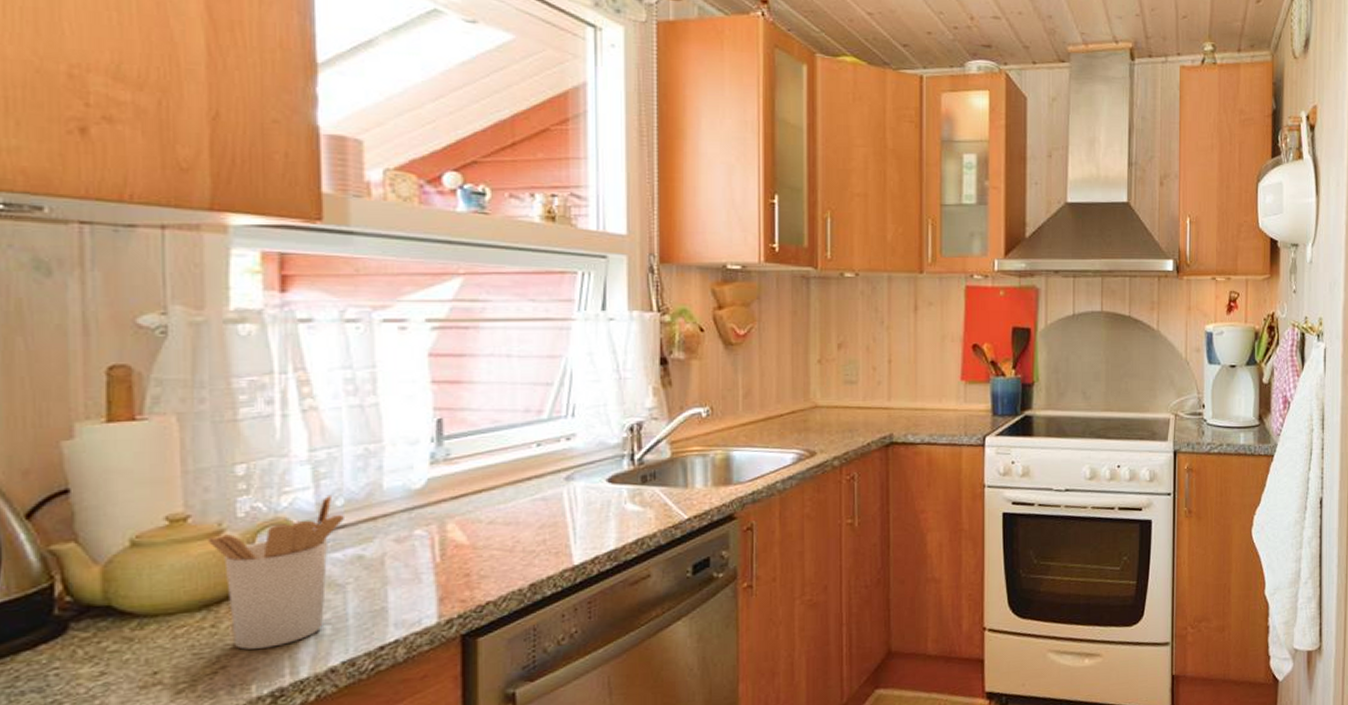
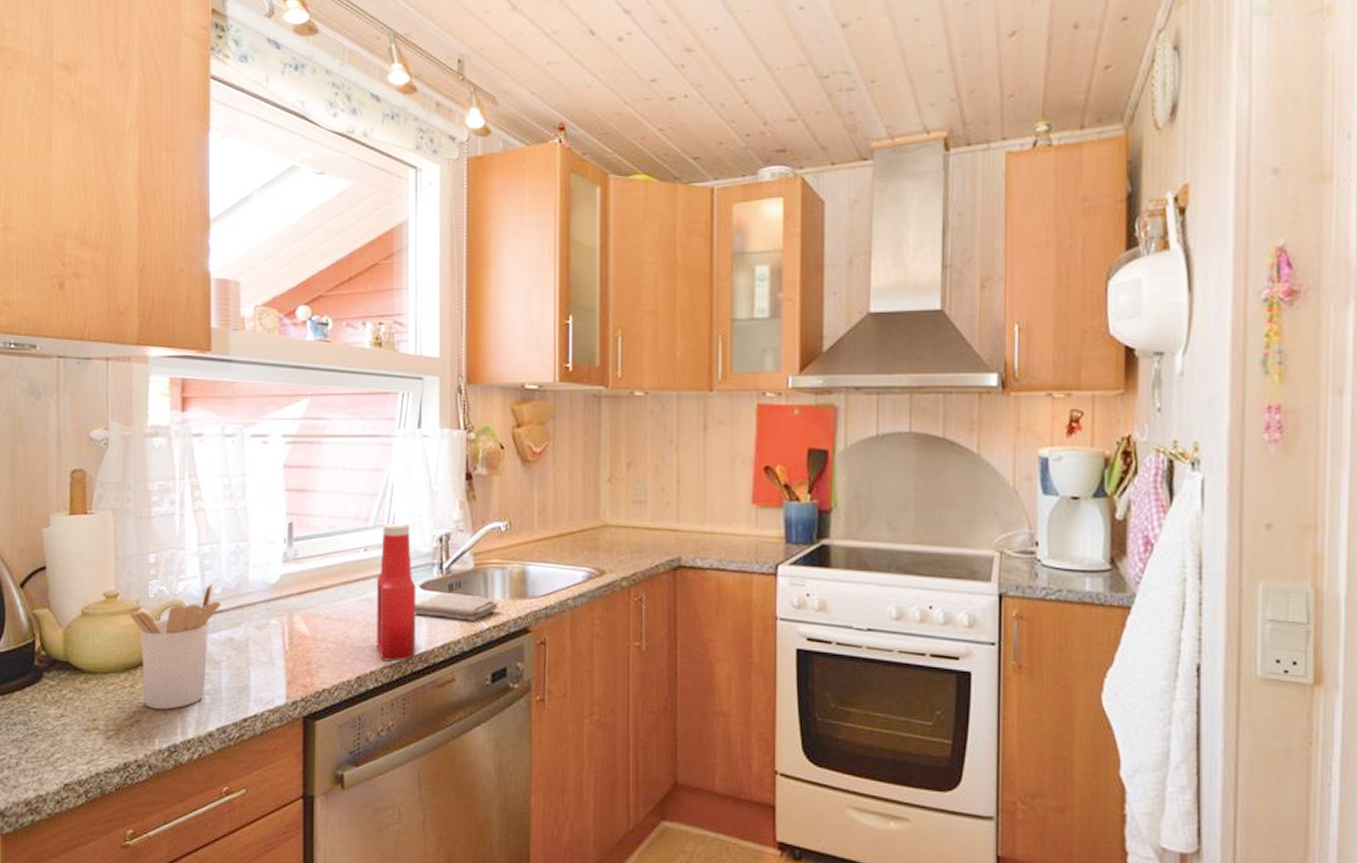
ketchup bottle: none [554,413,603,564] -> present [377,523,416,661]
washcloth: none [601,485,700,513] -> present [414,593,498,621]

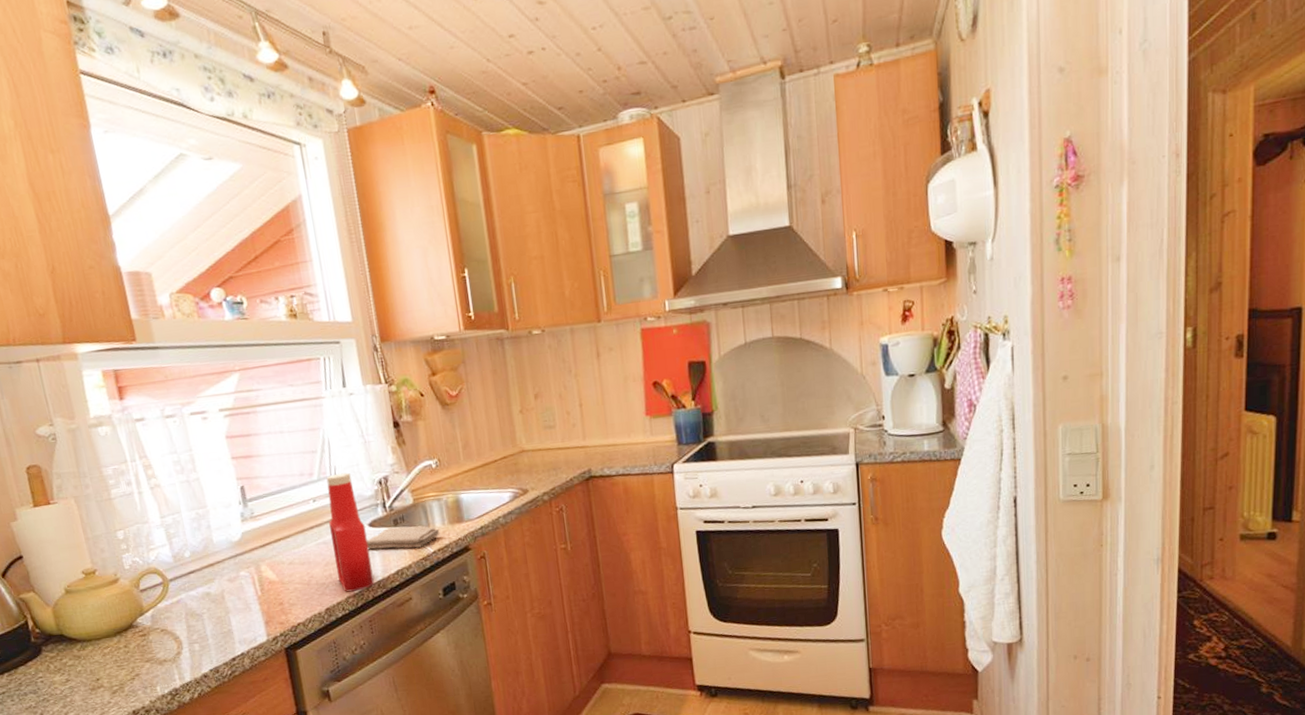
utensil holder: present [129,583,221,709] -> none [110,549,193,662]

